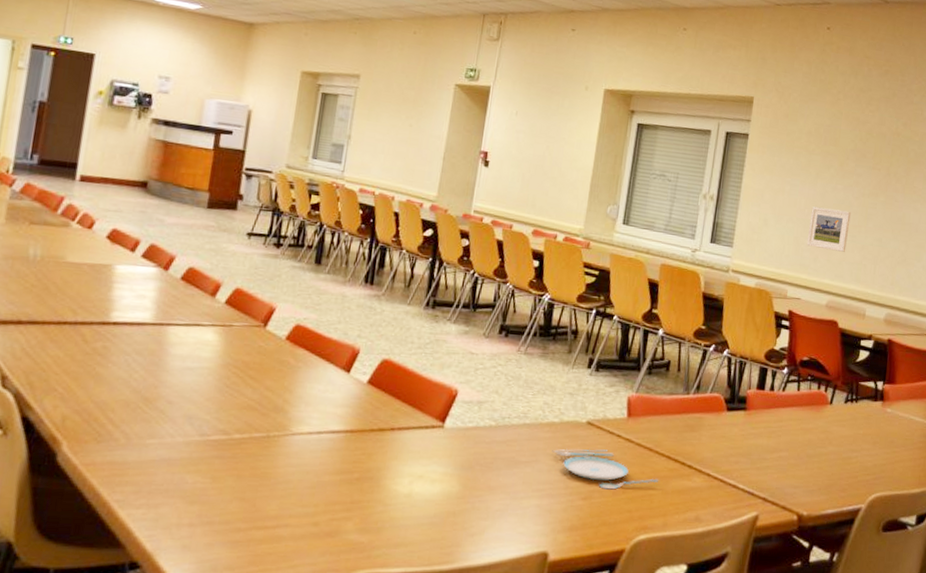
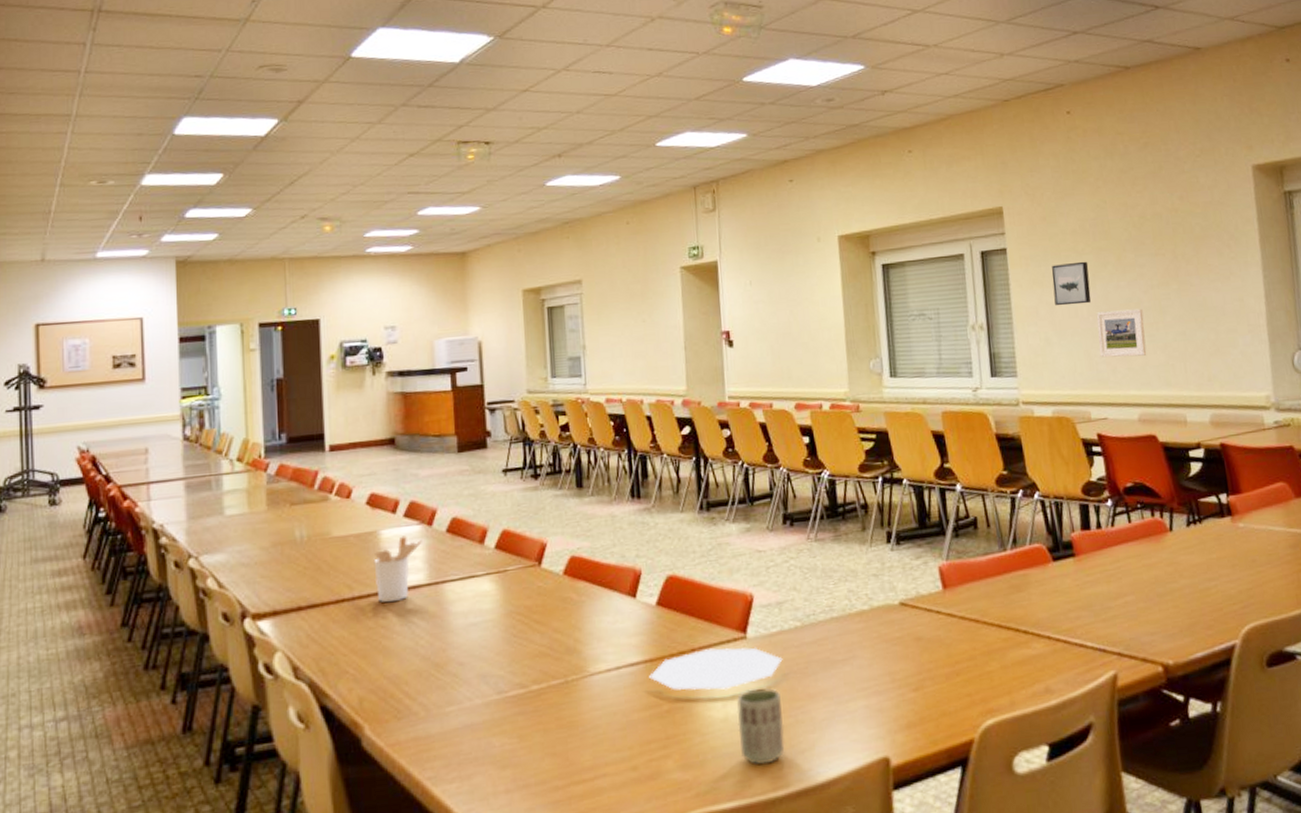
utensil holder: none [100,274,155,334] -> present [374,535,422,603]
plate: none [347,430,473,469] -> present [649,648,783,690]
cup: none [417,473,464,540] -> present [737,688,785,764]
plate: present [552,448,659,490] -> none [868,630,995,676]
wall art: none [779,157,815,198] -> present [1052,261,1091,306]

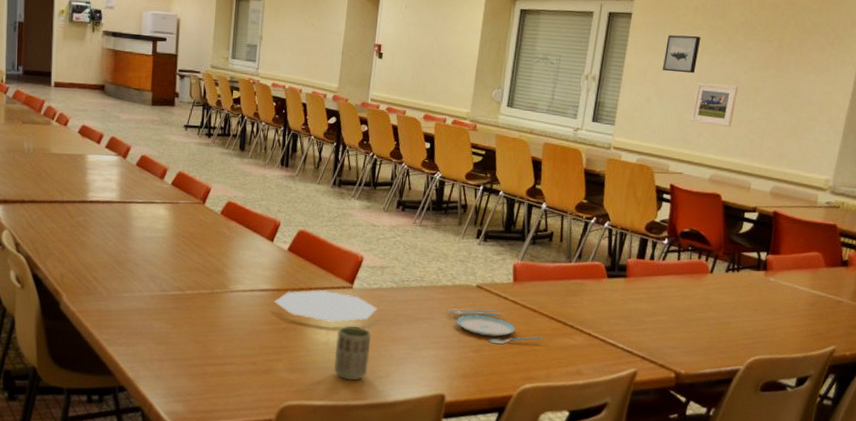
utensil holder: present [374,535,422,603] -> none [80,162,117,210]
plate: none [868,630,995,676] -> present [446,308,543,345]

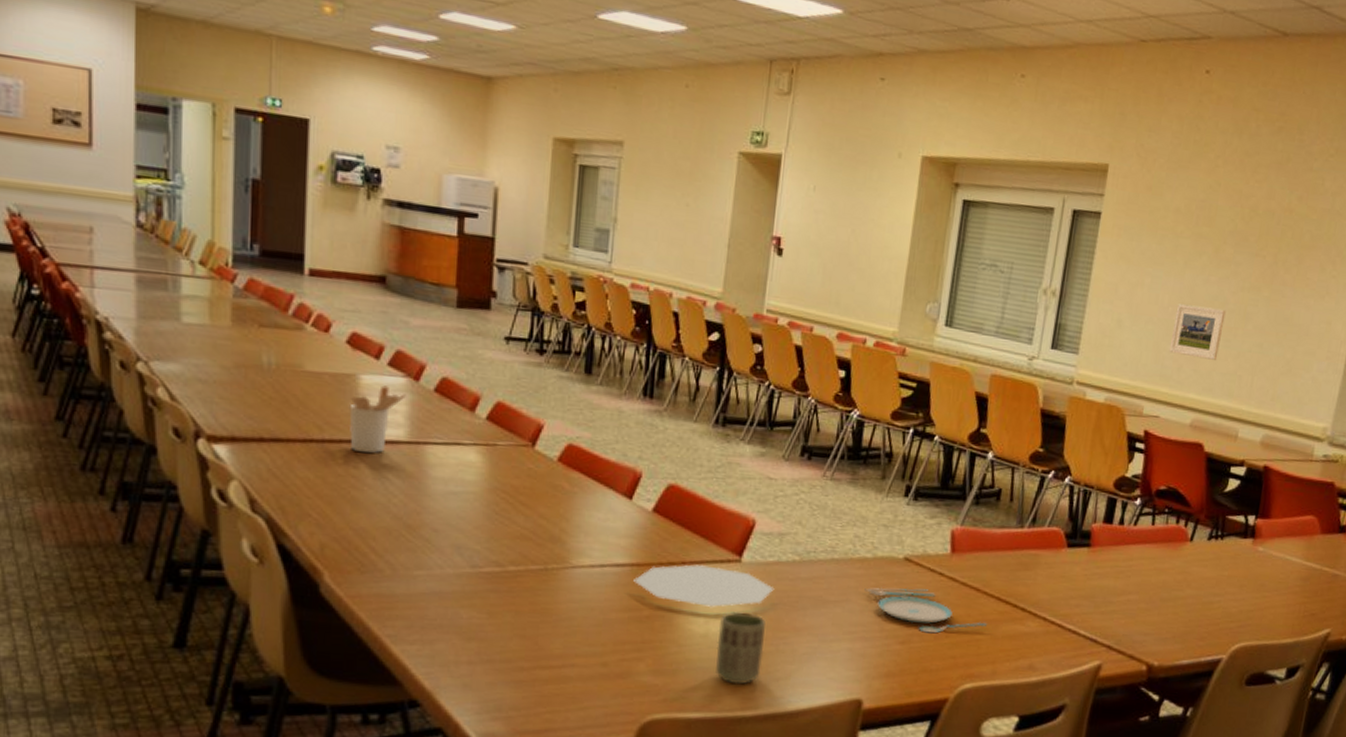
utensil holder: none [80,162,117,210] -> present [349,385,406,453]
wall art: present [663,35,702,74] -> none [1137,242,1184,293]

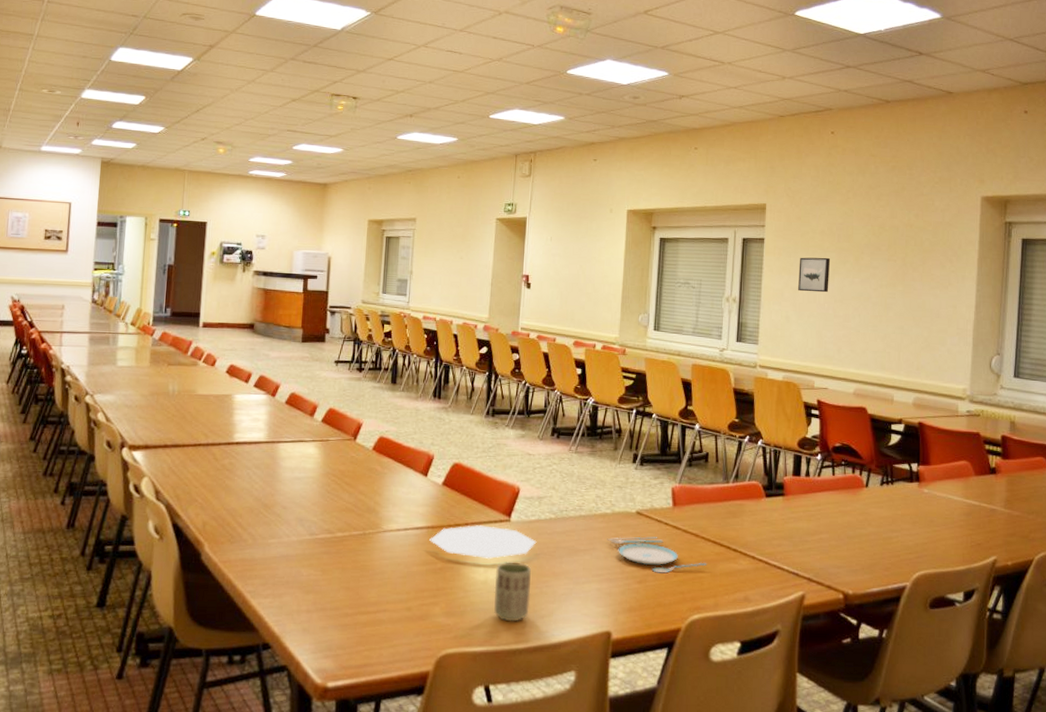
utensil holder: present [349,385,406,453] -> none [226,401,266,452]
wall art: none [1137,242,1184,293] -> present [798,257,831,293]
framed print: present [1169,304,1226,360] -> none [829,301,870,342]

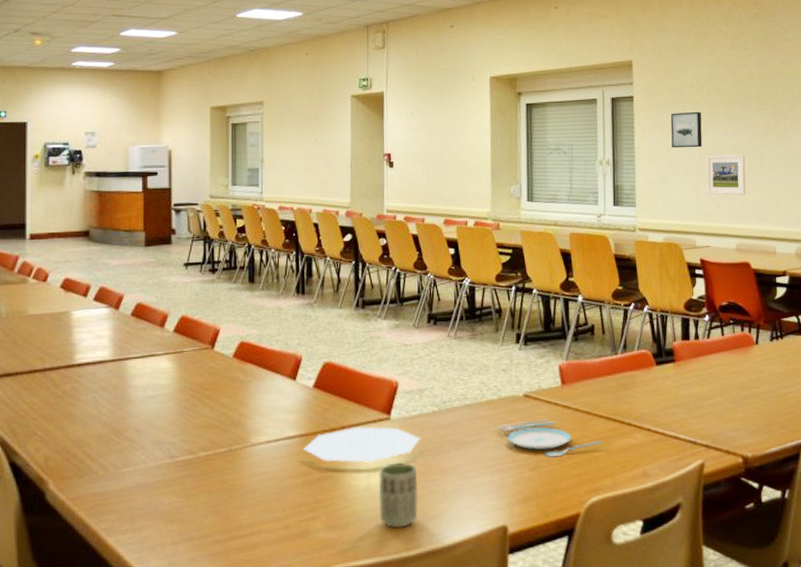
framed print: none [829,301,870,342] -> present [706,154,746,195]

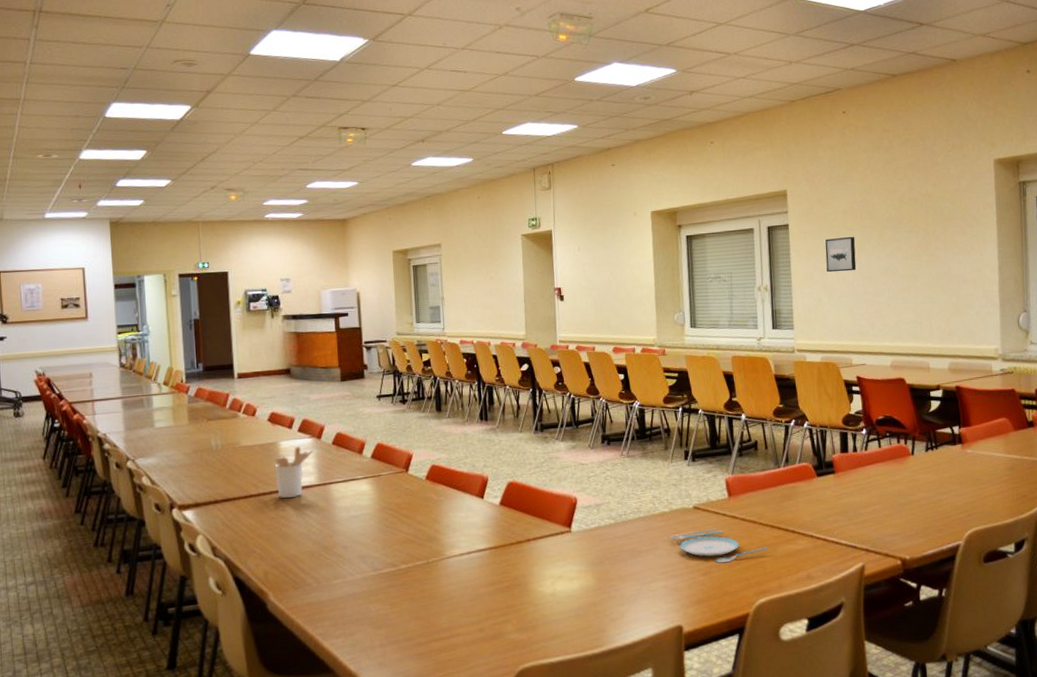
utensil holder: none [64,317,109,375] -> present [274,446,313,499]
plate: present [304,427,421,463] -> none [494,539,600,571]
cup: present [378,462,419,528] -> none [562,571,600,629]
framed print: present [706,154,746,195] -> none [860,276,900,315]

